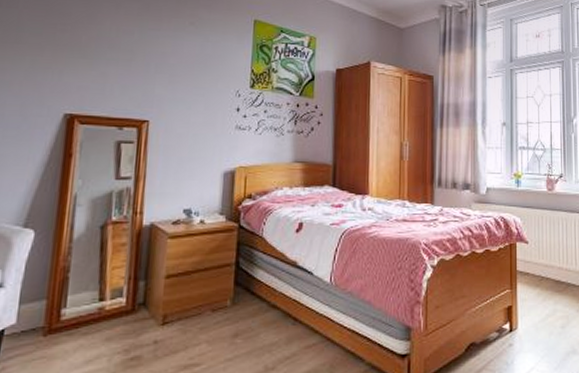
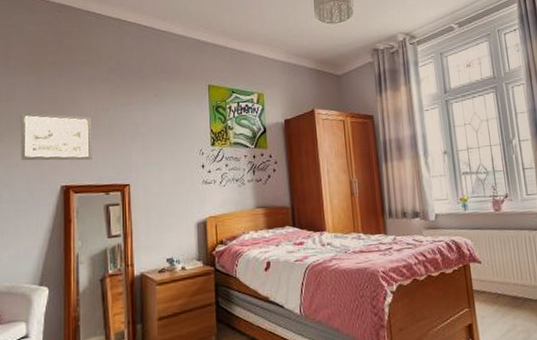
picture frame: none [17,22,110,88] -> present [20,112,92,161]

